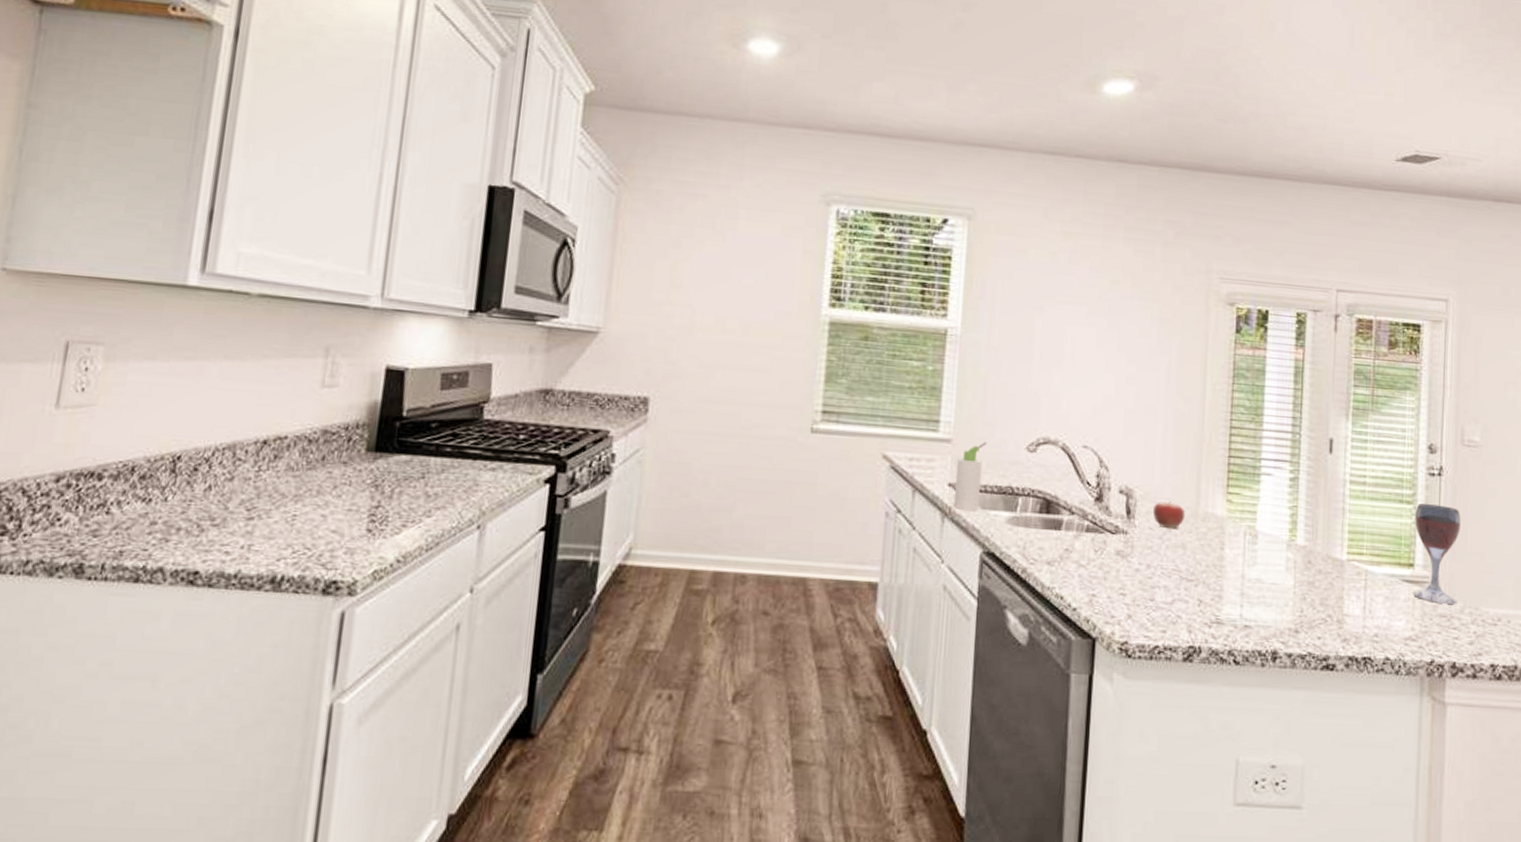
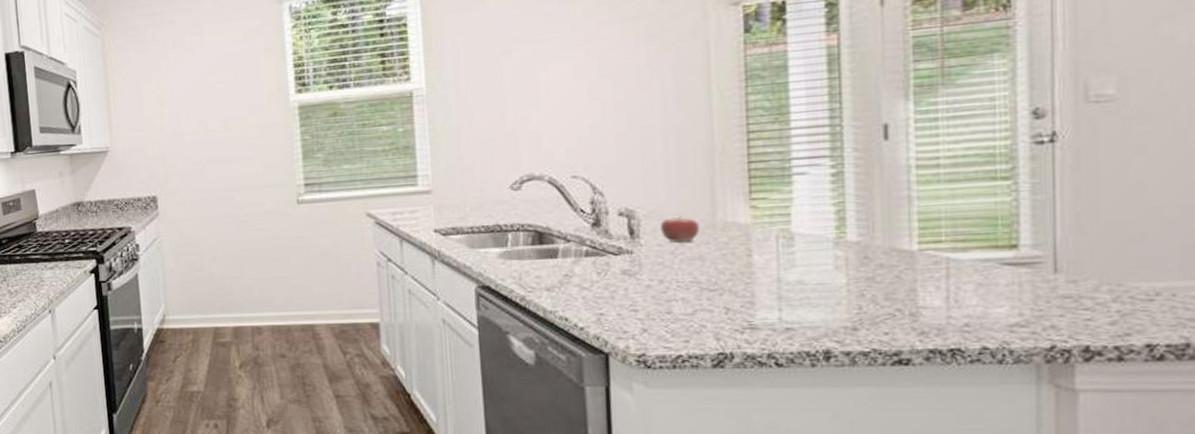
bottle: present [953,441,987,512] -> none [439,187,468,253]
cup: present [1412,503,1461,605] -> none [1015,175,1089,285]

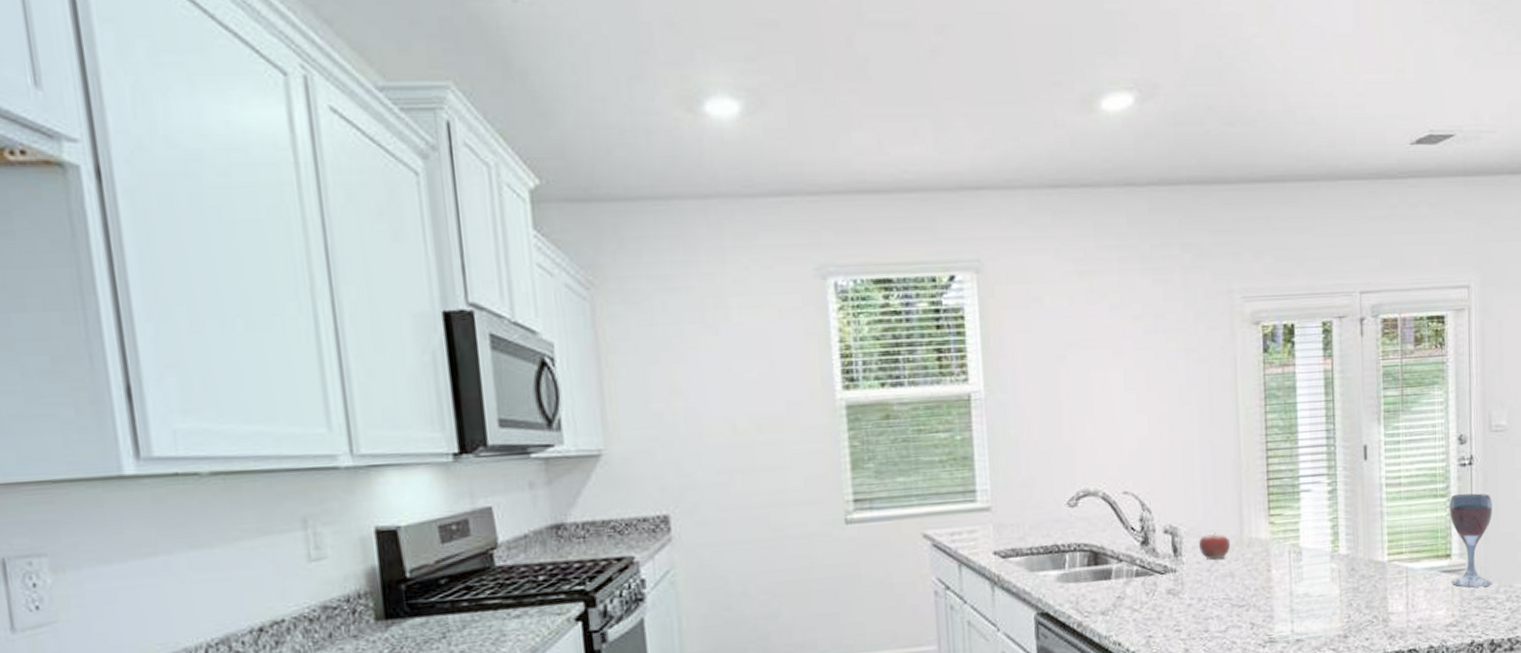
cup: none [1015,175,1089,285] -> present [1449,493,1493,588]

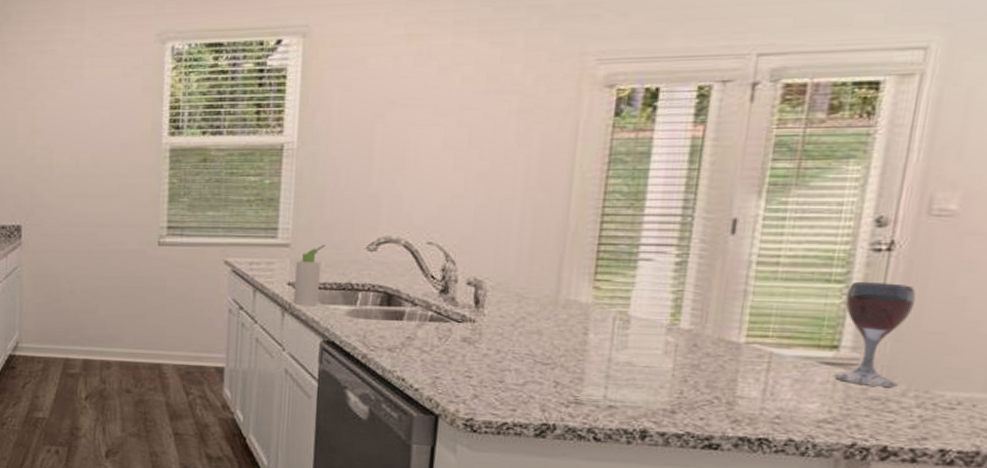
bottle: none [998,504,1027,577] -> present [293,244,326,306]
fruit: present [1198,533,1231,560] -> none [504,290,543,316]

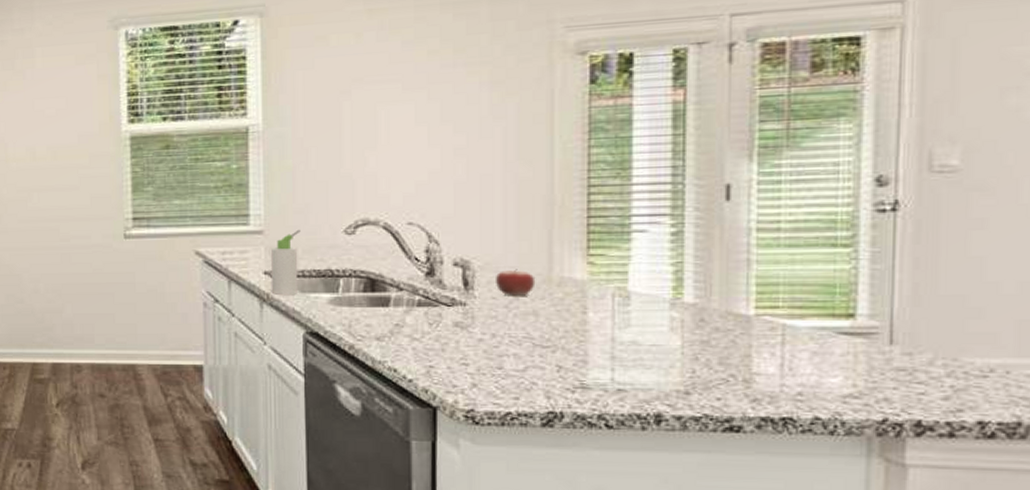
fruit: none [504,290,543,316] -> present [494,269,536,296]
cup: present [833,281,916,388] -> none [853,244,929,357]

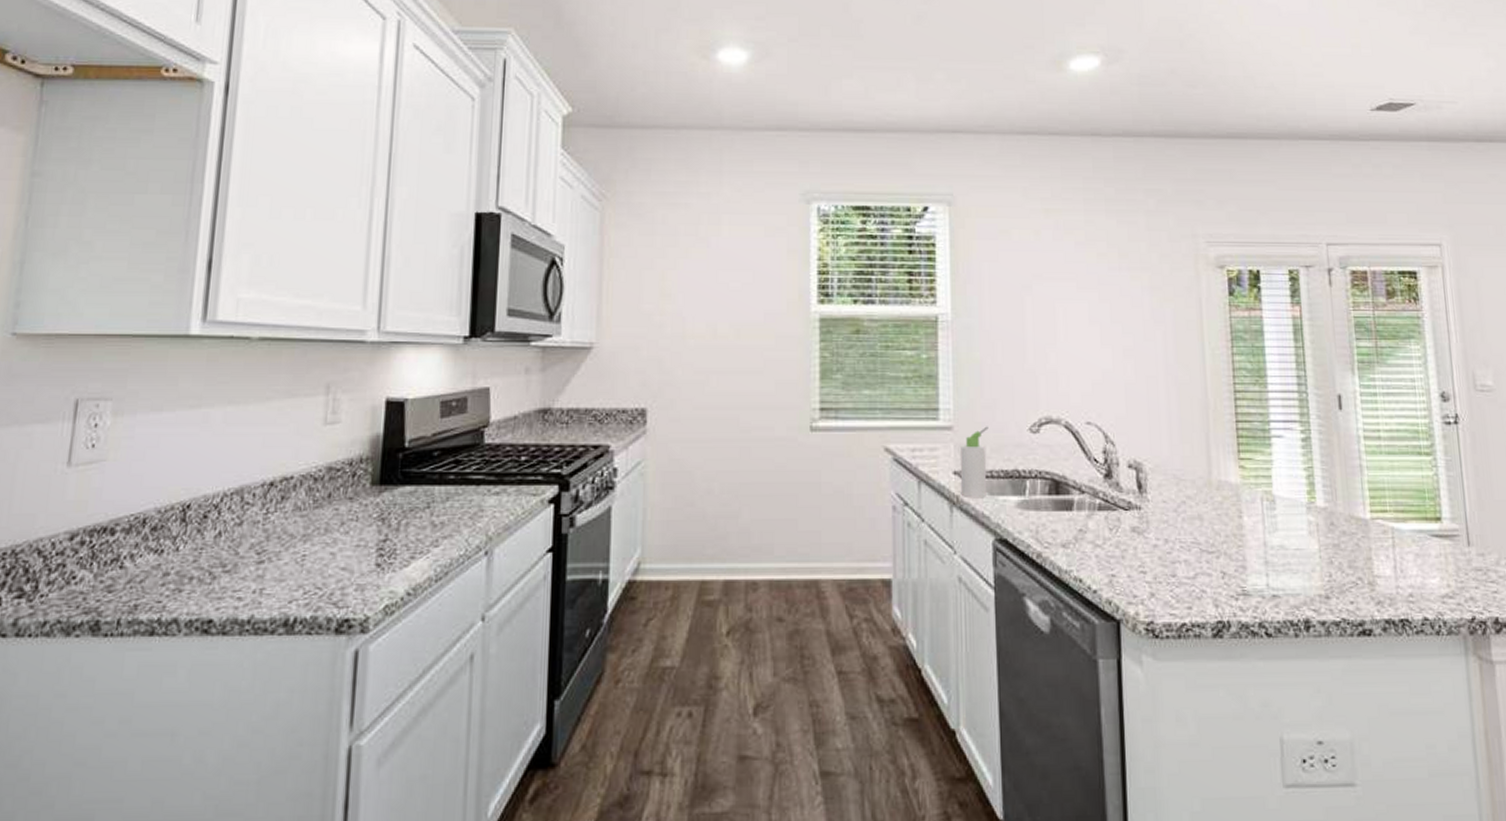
fruit: present [494,269,536,296] -> none [1164,472,1199,500]

